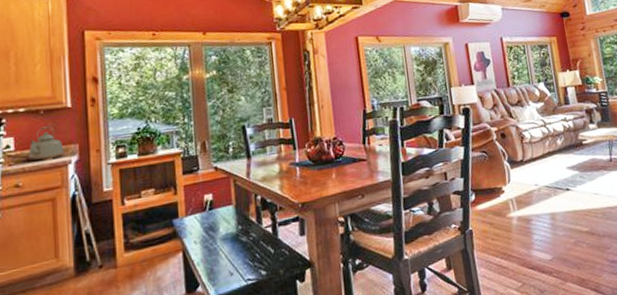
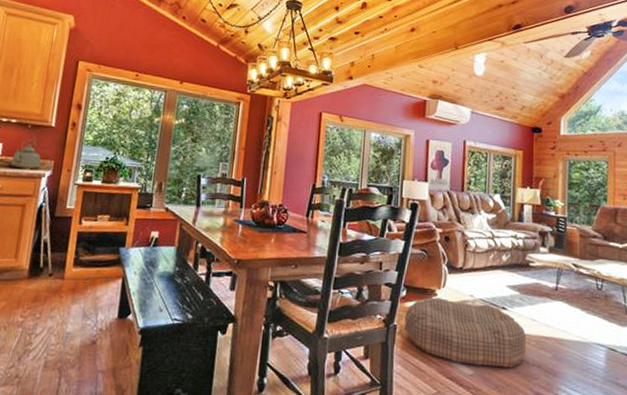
dog bed: none [478,189,597,252] -> present [404,297,527,369]

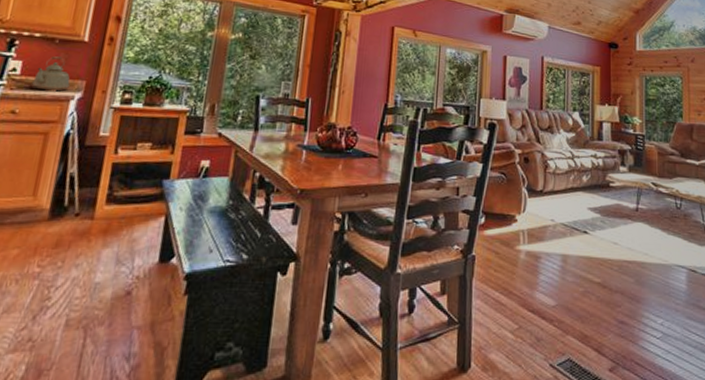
dog bed: present [404,297,527,369] -> none [484,223,609,297]

